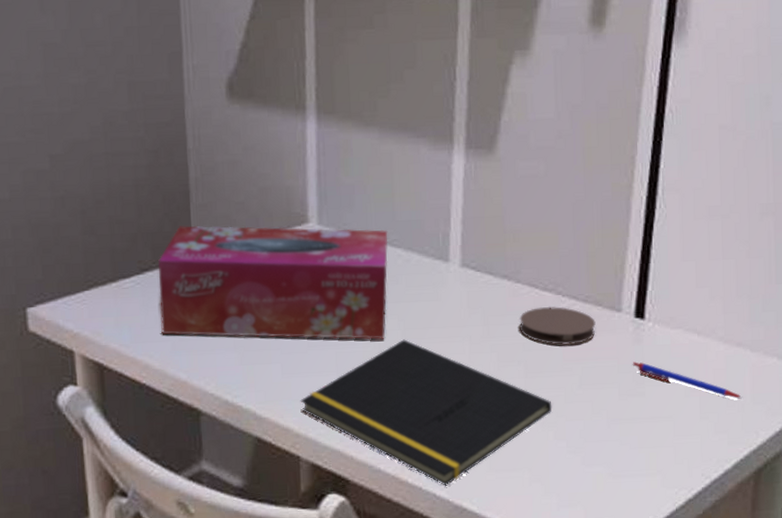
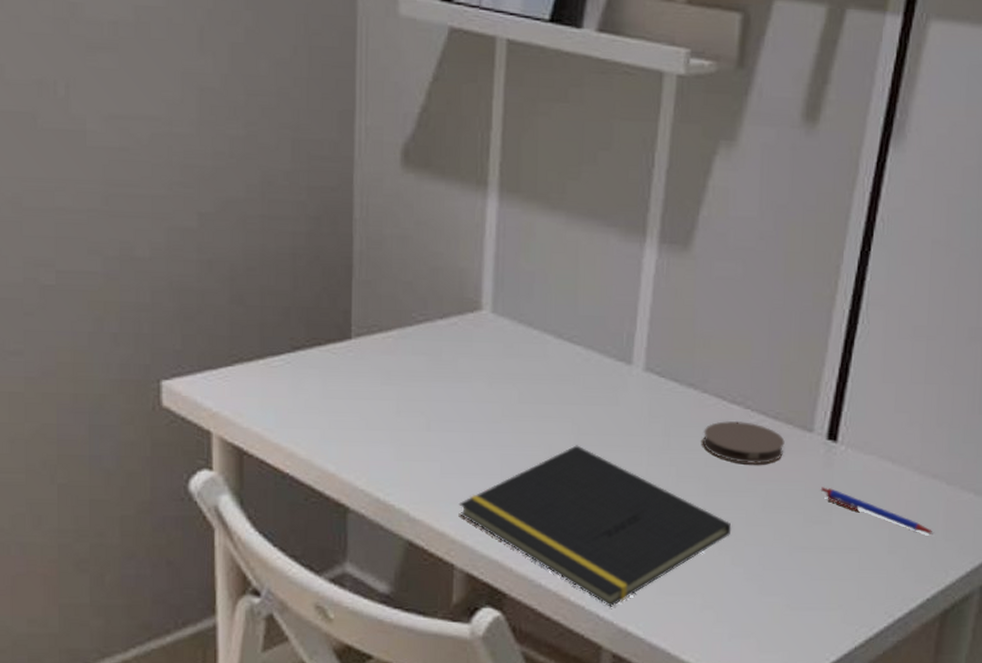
tissue box: present [158,225,388,340] -> none [311,303,568,443]

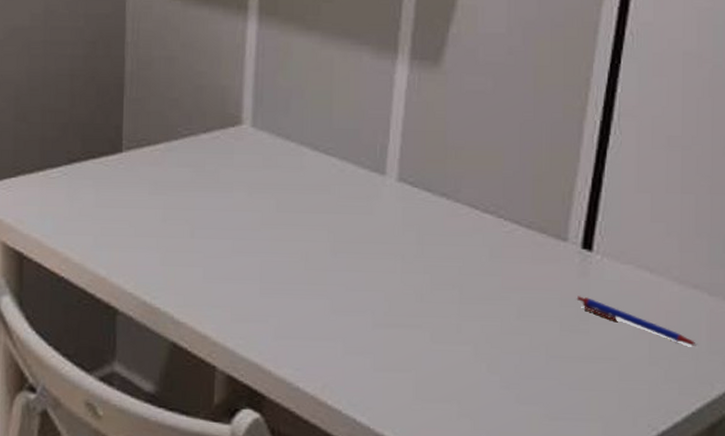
notepad: present [458,445,732,607] -> none [220,252,487,412]
coaster: present [702,420,785,464] -> none [455,229,539,272]

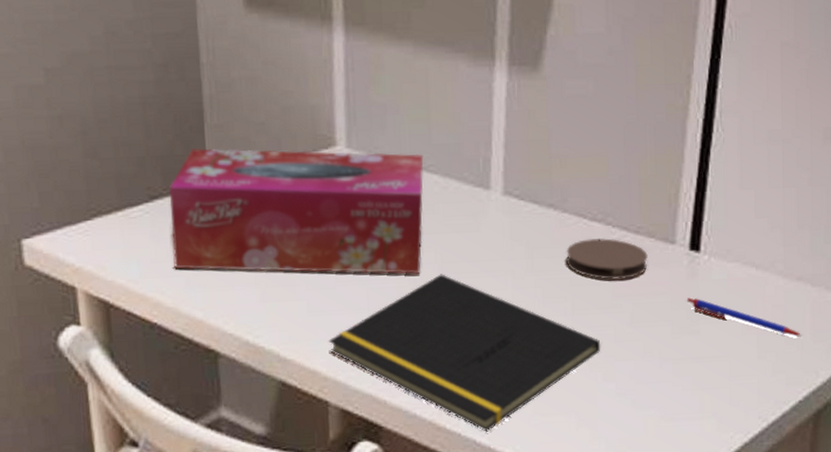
tissue box: none [84,119,323,251] -> present [169,148,424,274]
notepad: none [220,252,487,412] -> present [328,274,601,432]
coaster: none [455,229,539,272] -> present [565,237,648,280]

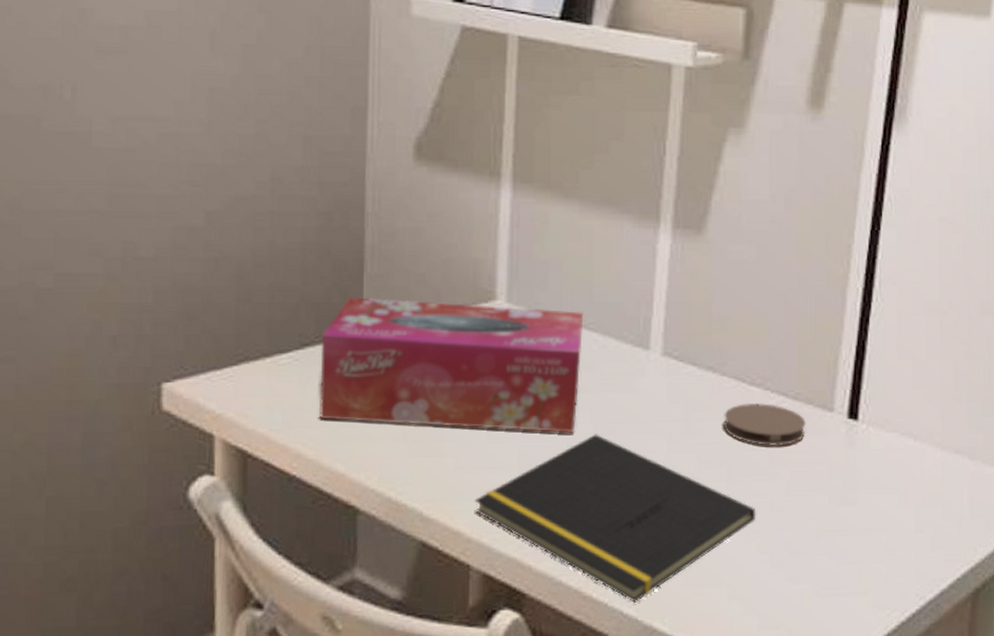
pen: present [686,297,803,337] -> none [844,467,960,511]

